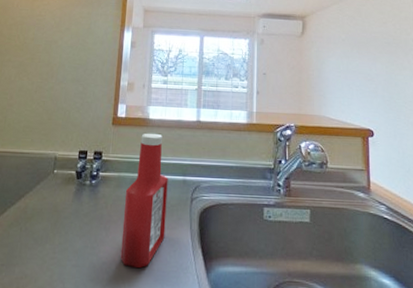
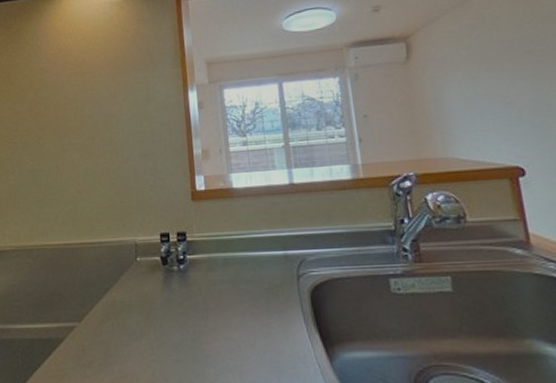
ketchup bottle: present [120,133,168,269] -> none [219,204,273,360]

